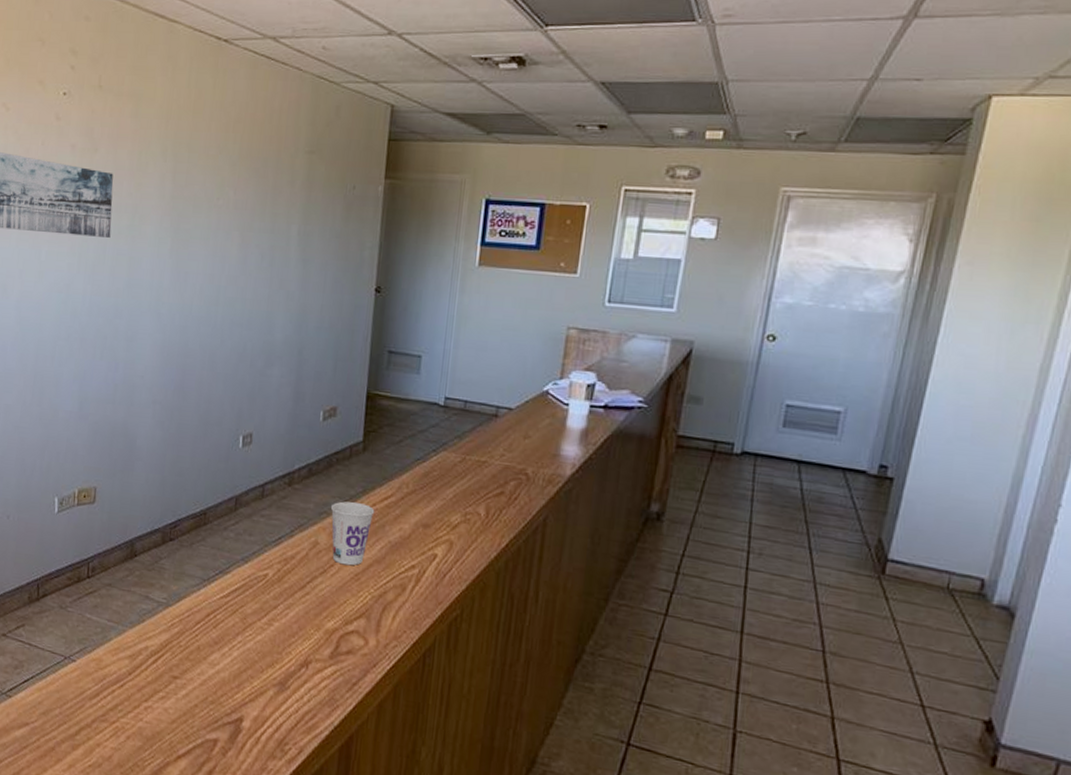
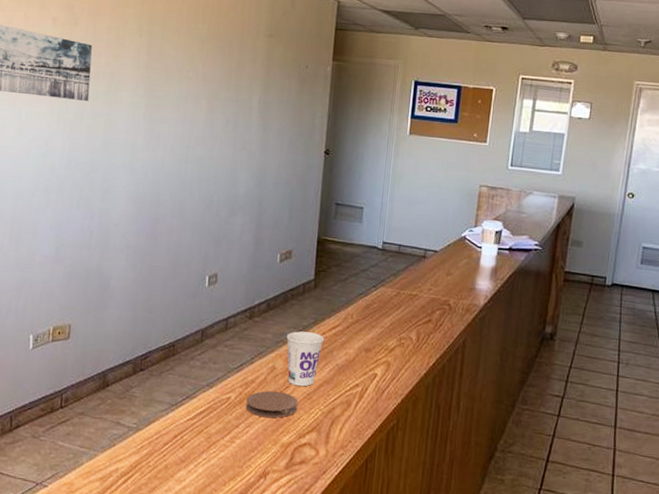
coaster: none [284,568,345,601] -> present [245,391,298,418]

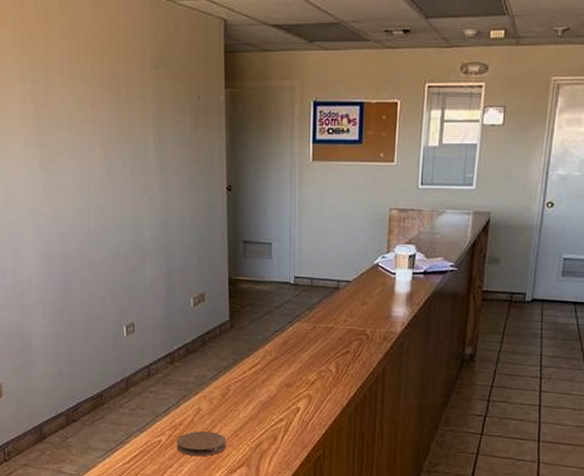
cup: present [286,331,325,387] -> none [208,372,245,425]

